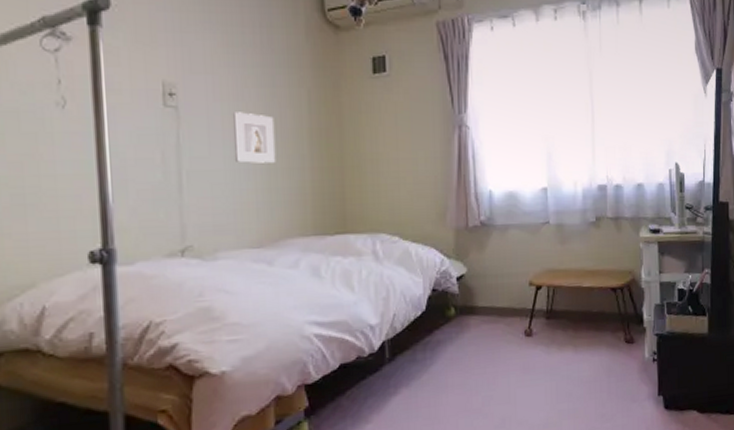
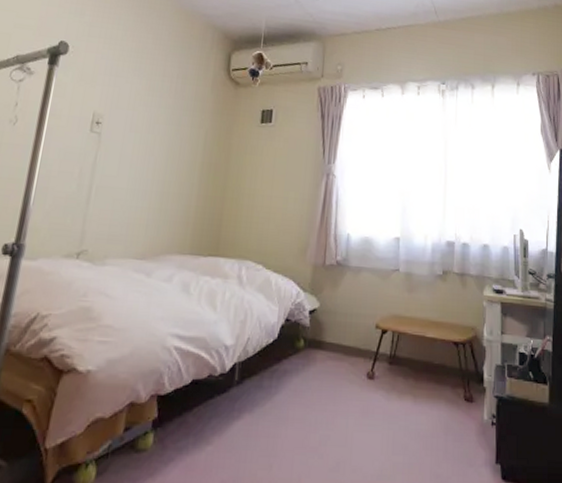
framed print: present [232,112,276,163] -> none [136,142,175,187]

